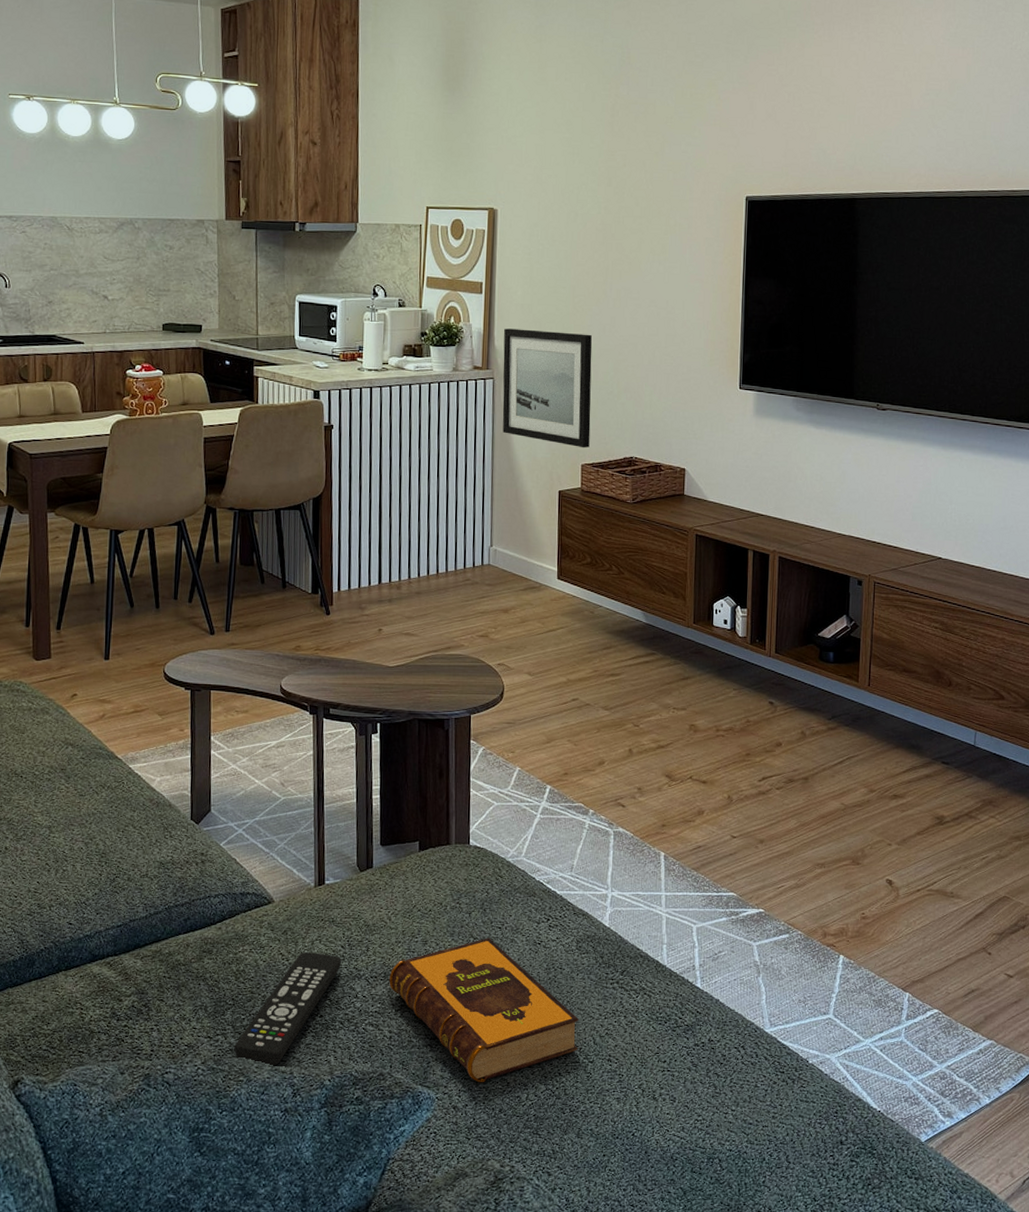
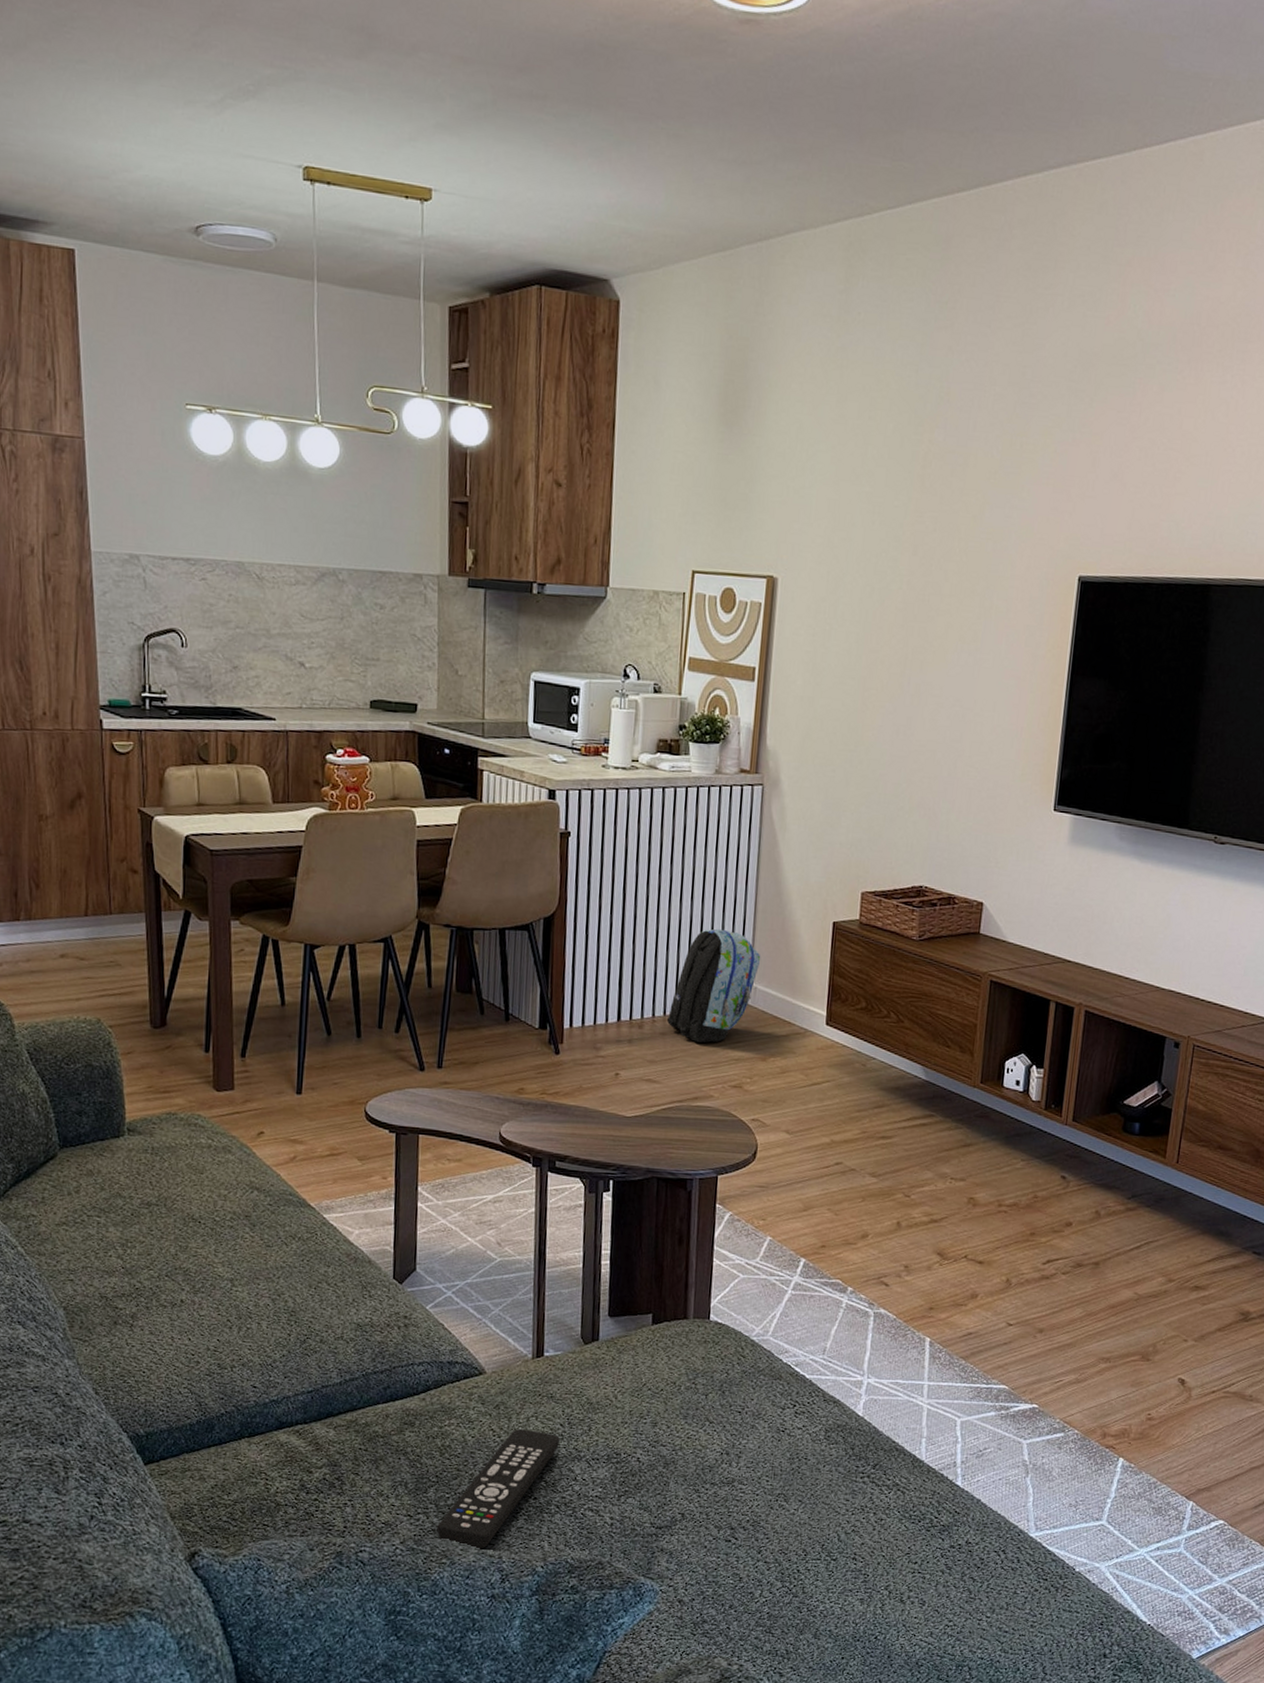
hardback book: present [389,938,579,1083] -> none [612,1422,823,1577]
backpack: none [420,501,499,599] -> present [666,928,761,1043]
wall art: present [502,328,592,448] -> none [771,725,883,873]

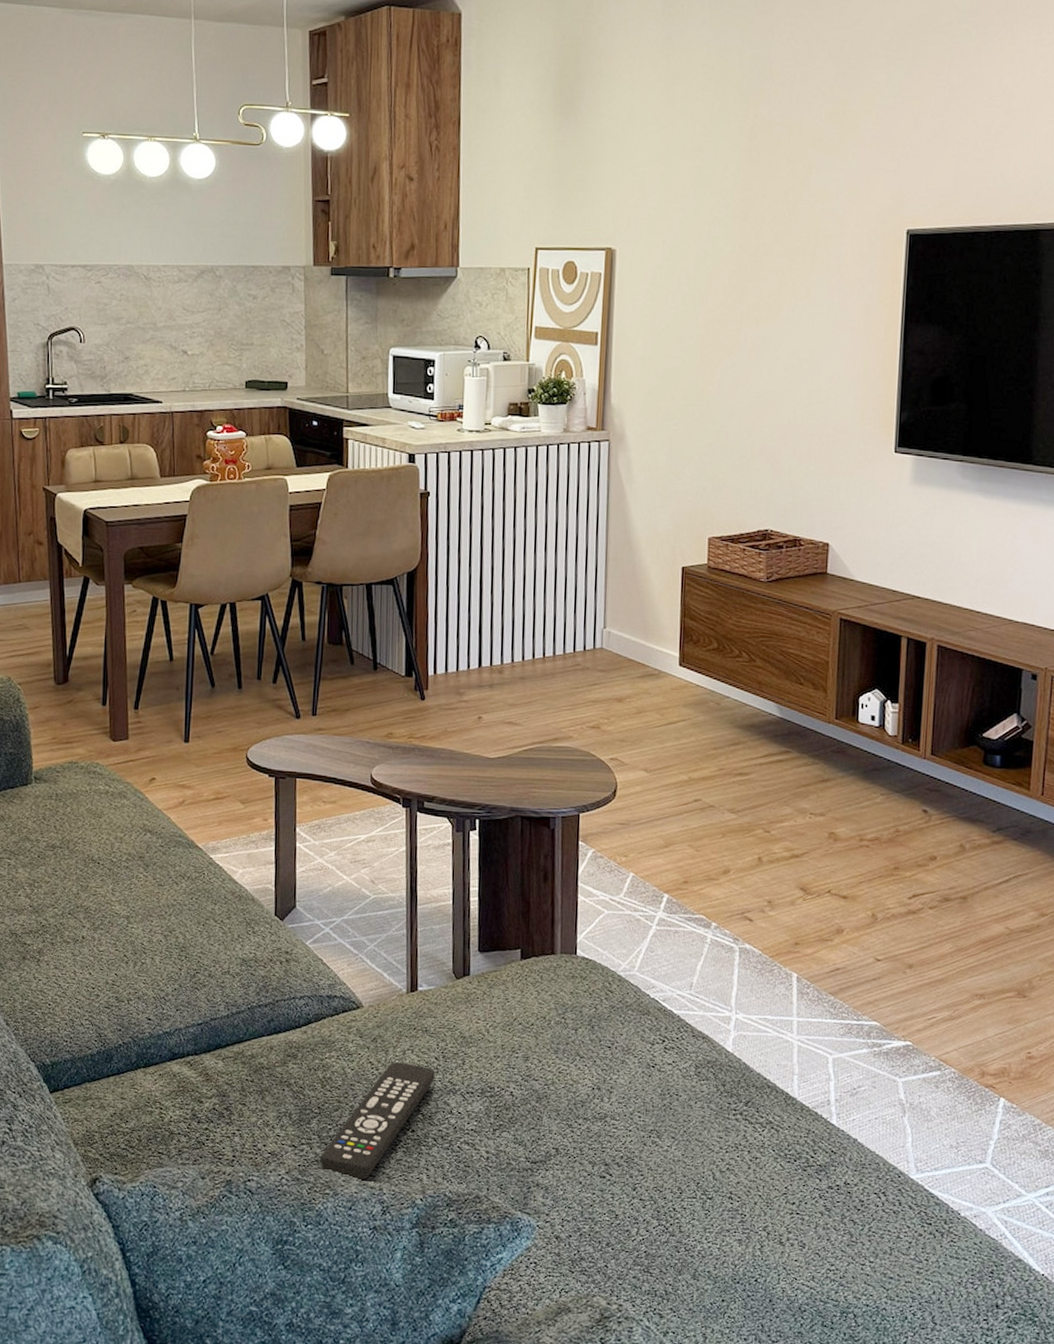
backpack: present [666,928,761,1043] -> none [525,577,614,686]

